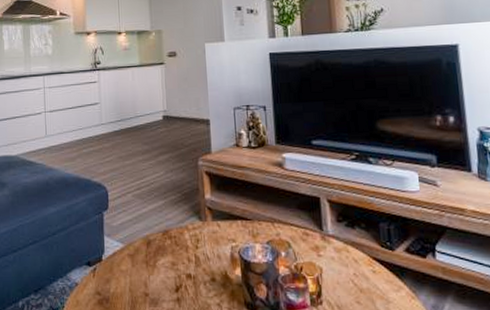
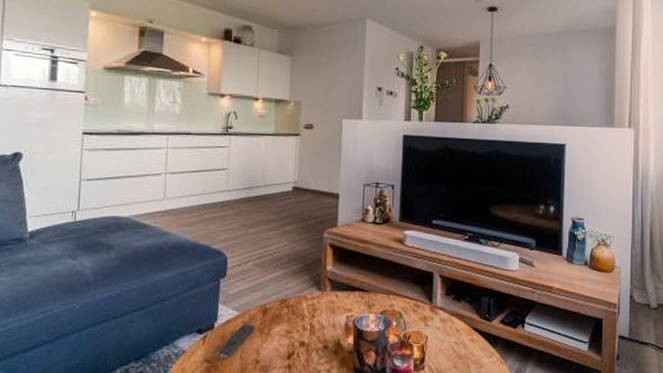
remote control: none [109,256,141,292] -> present [219,324,256,359]

